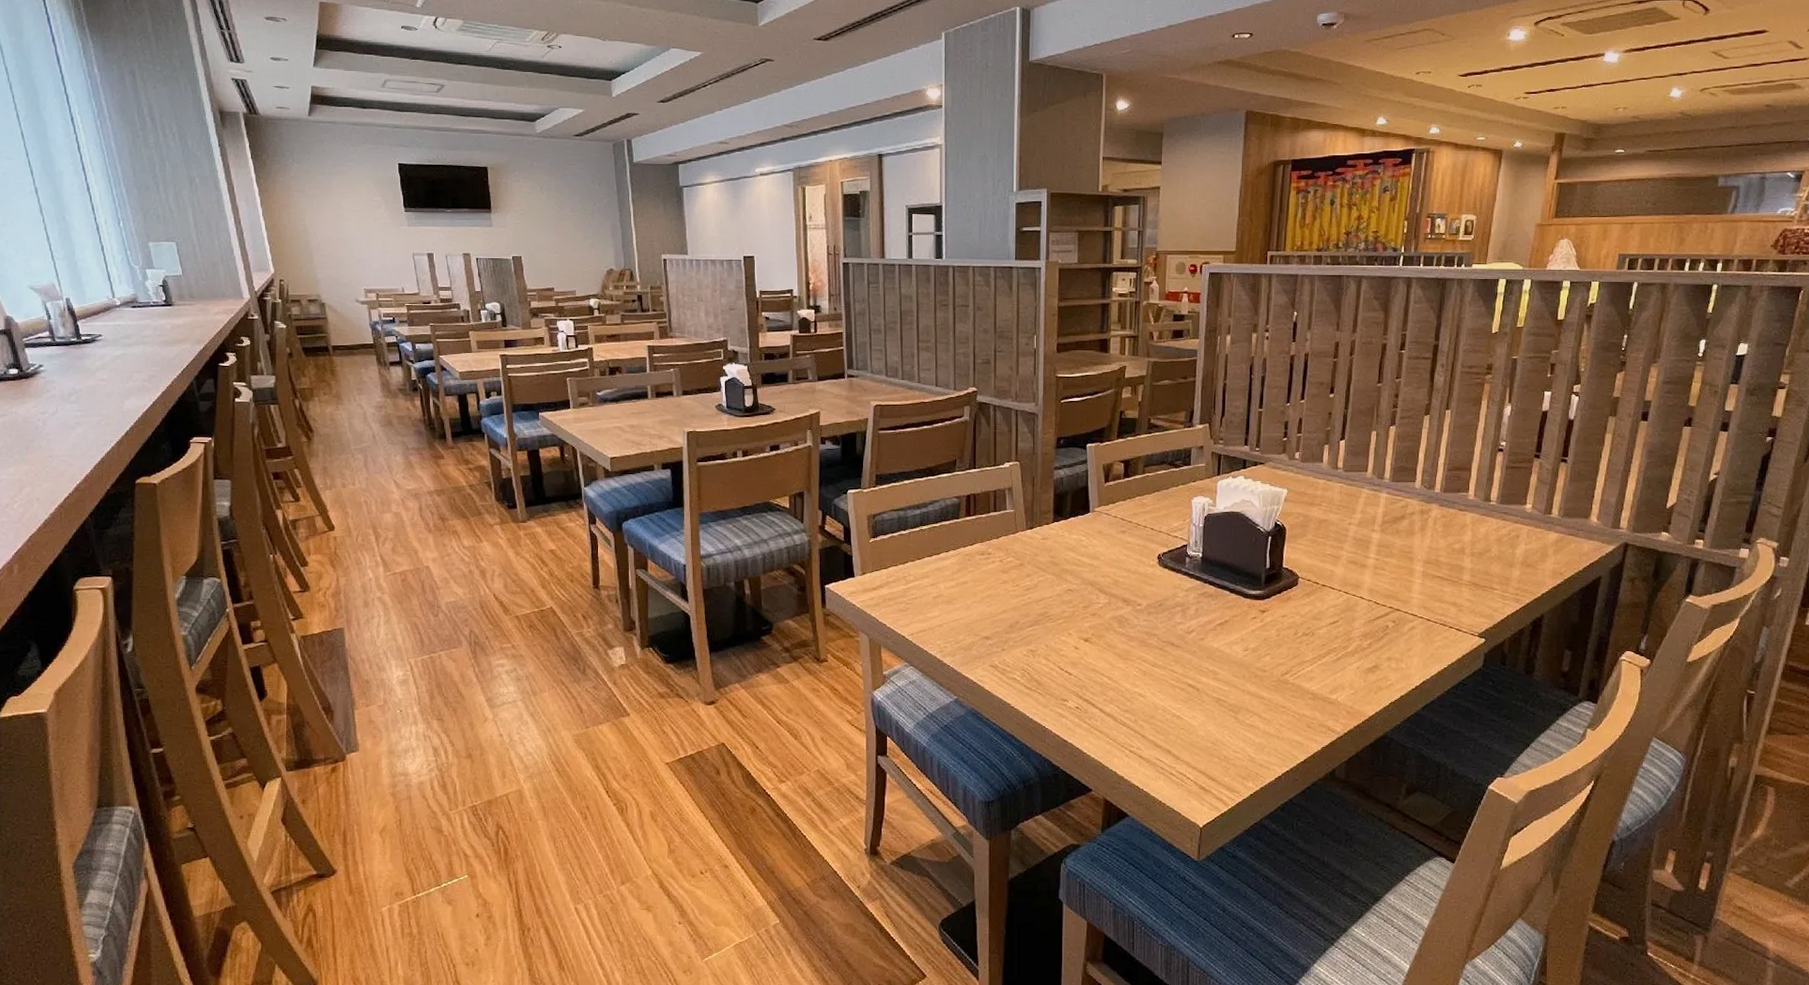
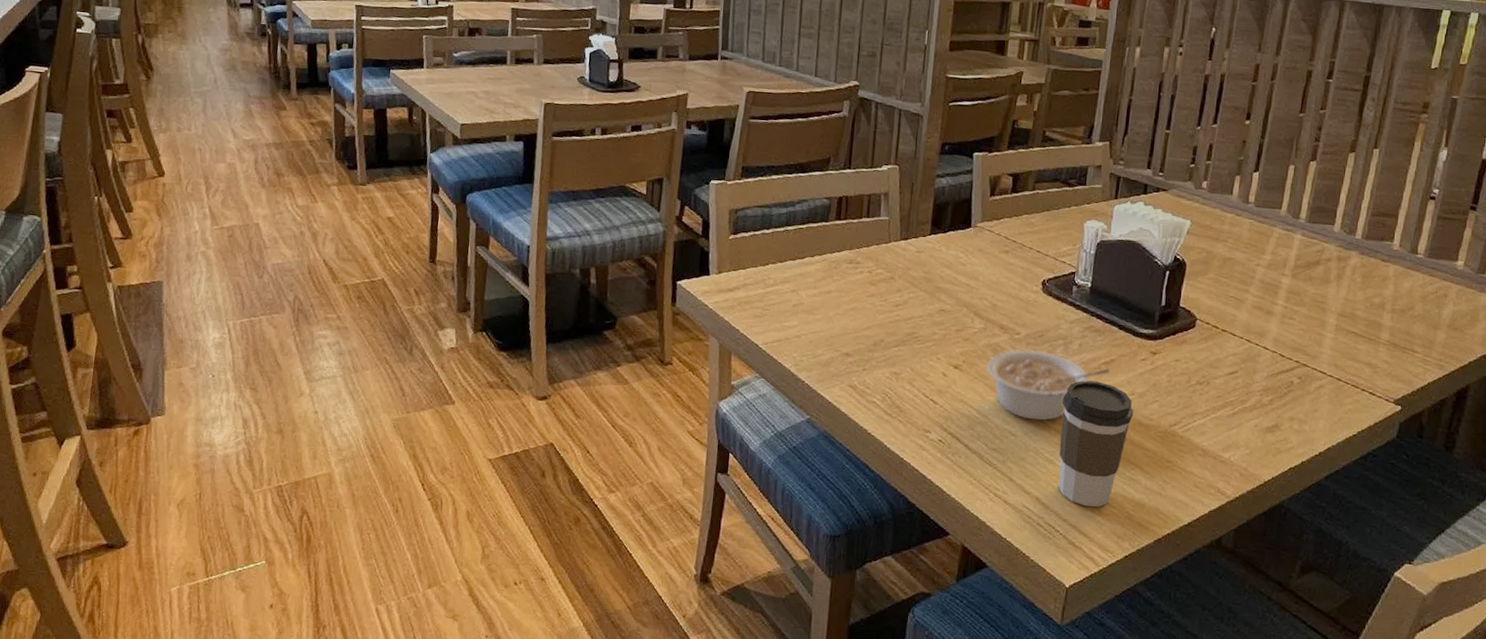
legume: none [1113,618,1226,681] -> present [986,349,1111,421]
coffee cup: none [1184,641,1248,753] -> present [1058,380,1133,507]

